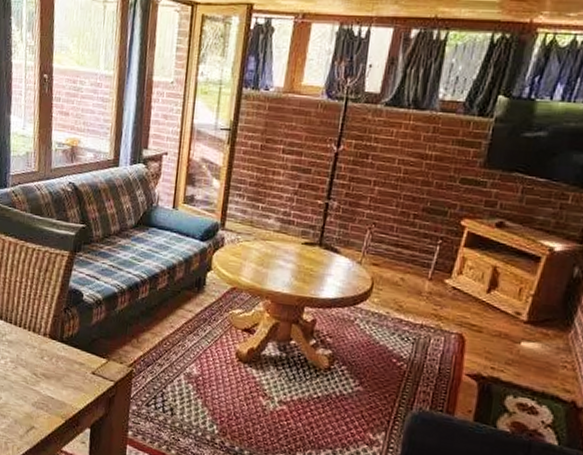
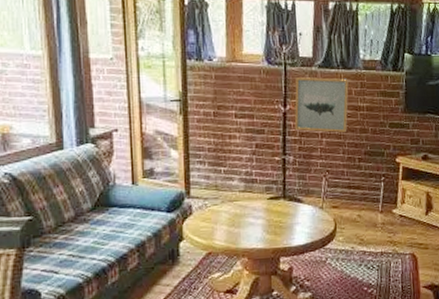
wall art: none [345,115,419,184] -> present [294,77,349,133]

